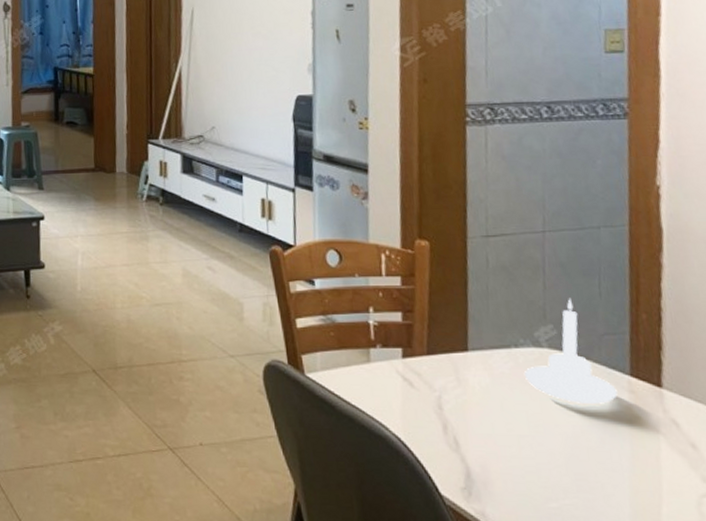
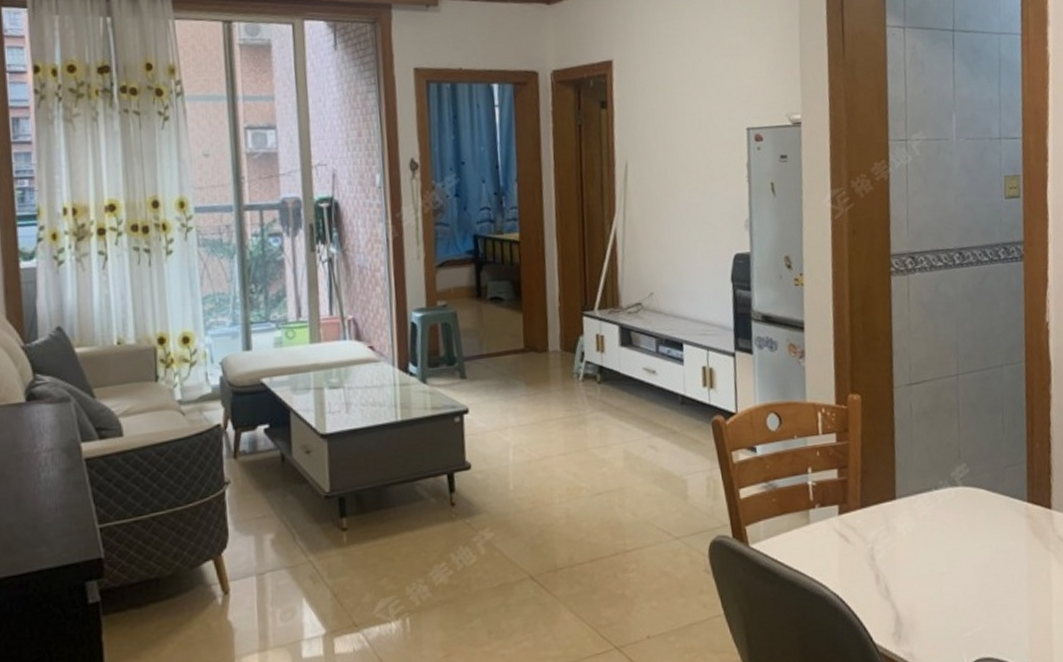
candle holder: present [523,298,618,404] -> none [943,435,1018,535]

